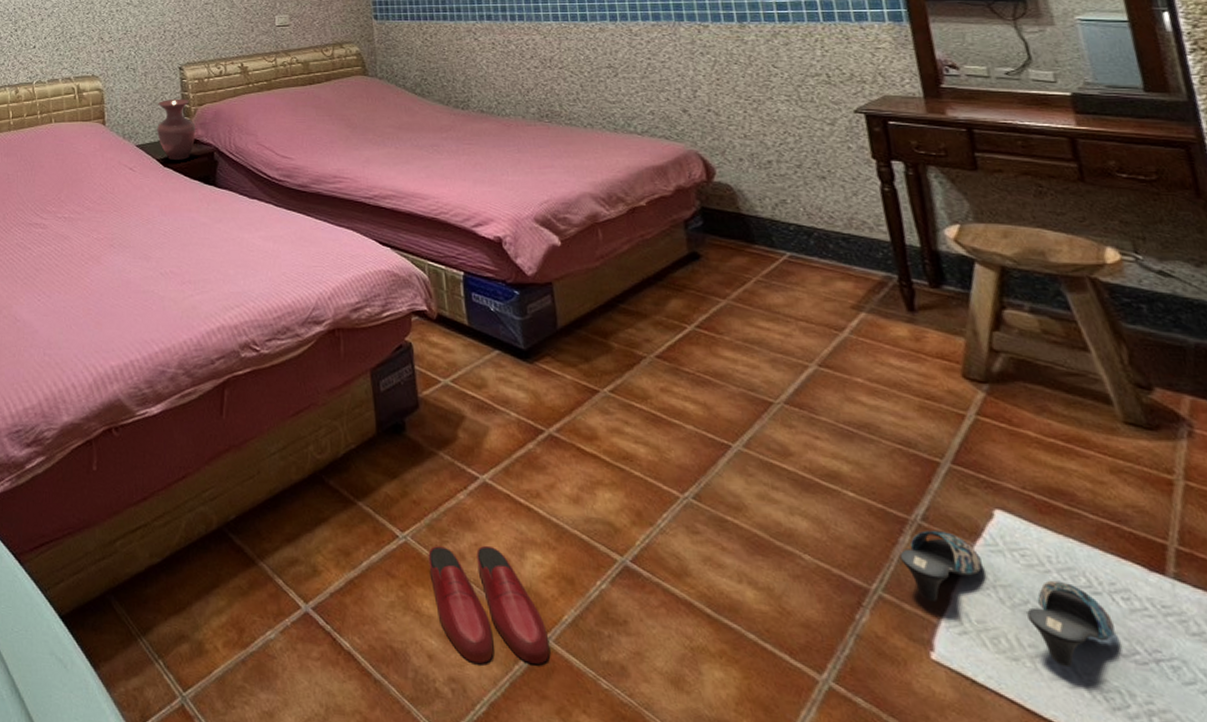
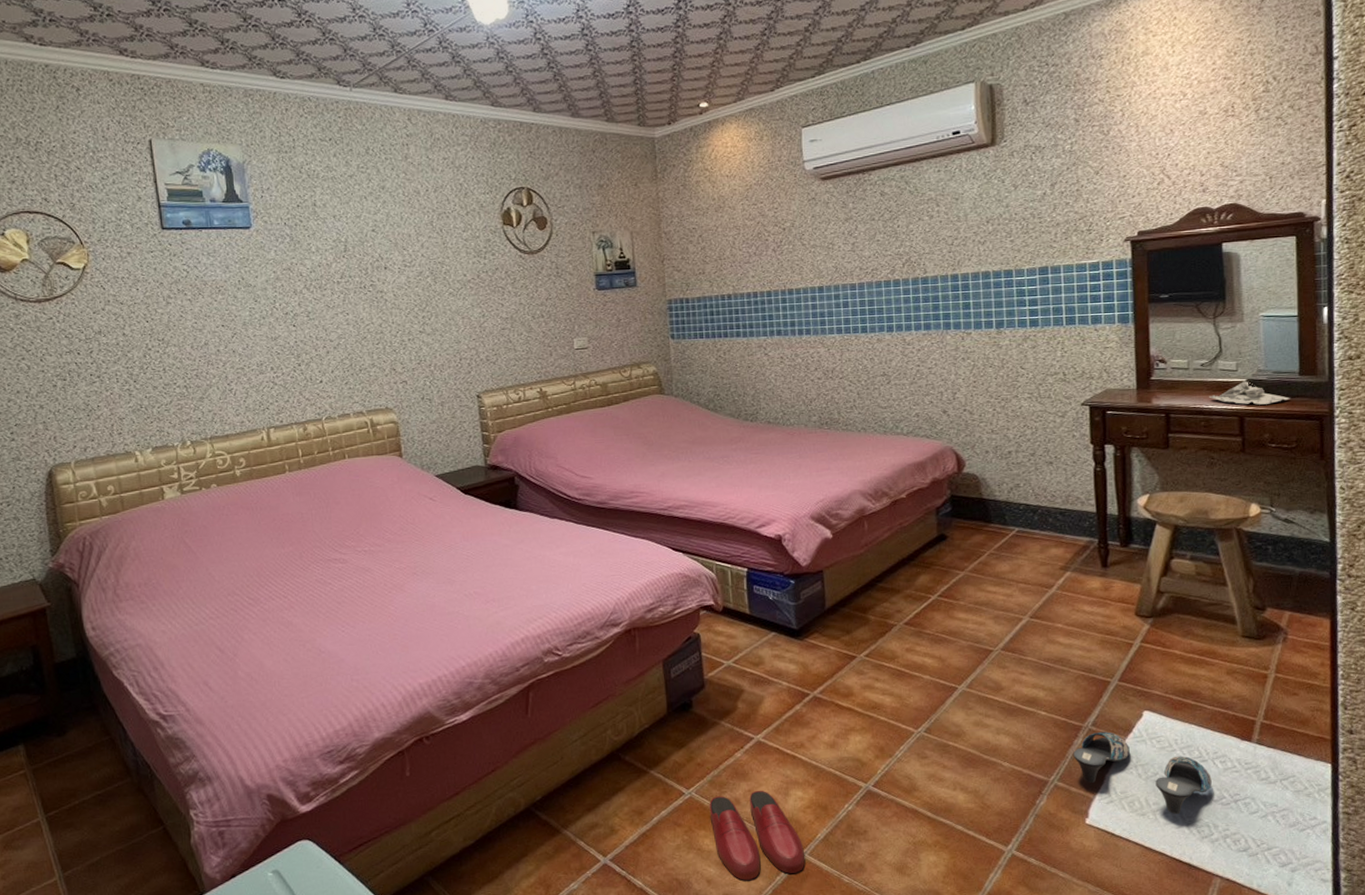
vase: present [157,98,196,161] -> none [456,426,496,488]
tissue: none [1023,96,1137,124] -> present [1209,381,1290,405]

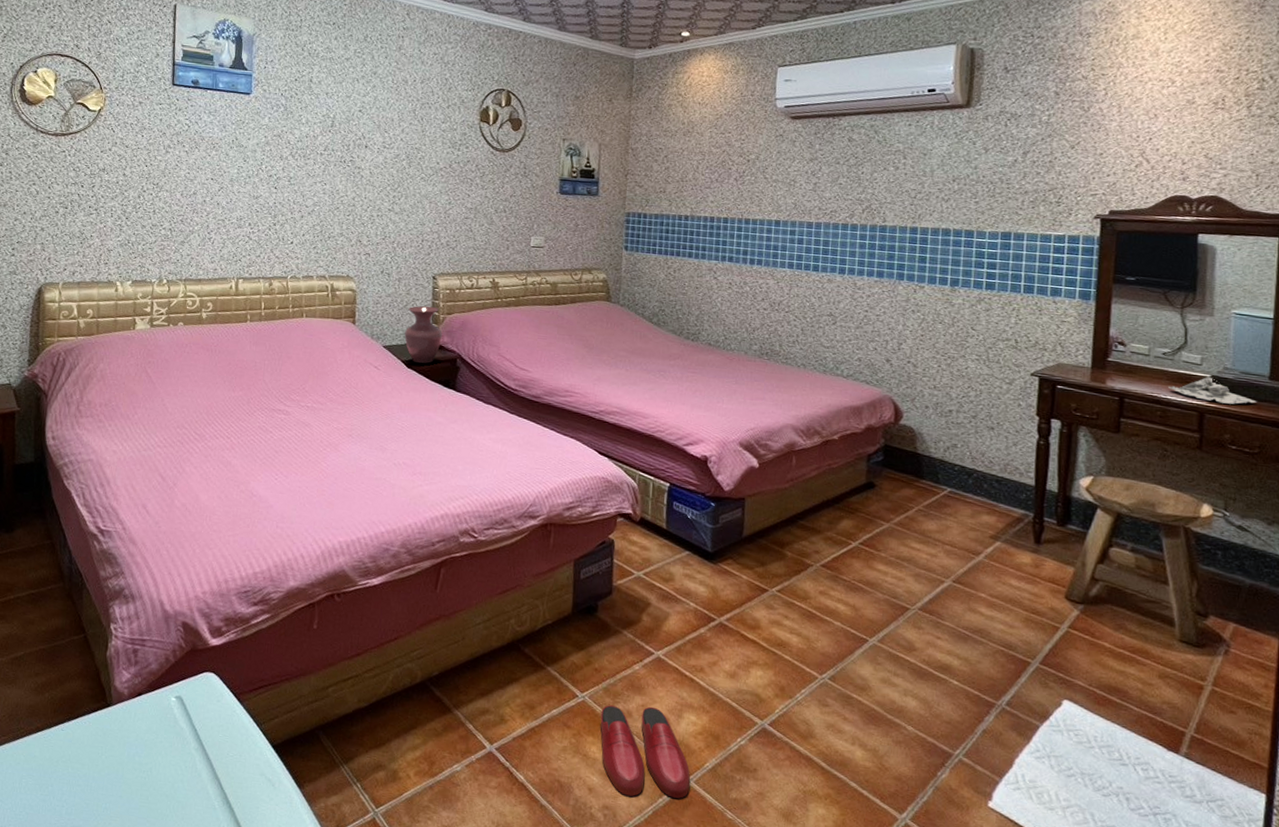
vase: none [456,426,496,488] -> present [404,305,442,364]
slippers: present [1073,732,1212,815] -> none [982,713,1131,817]

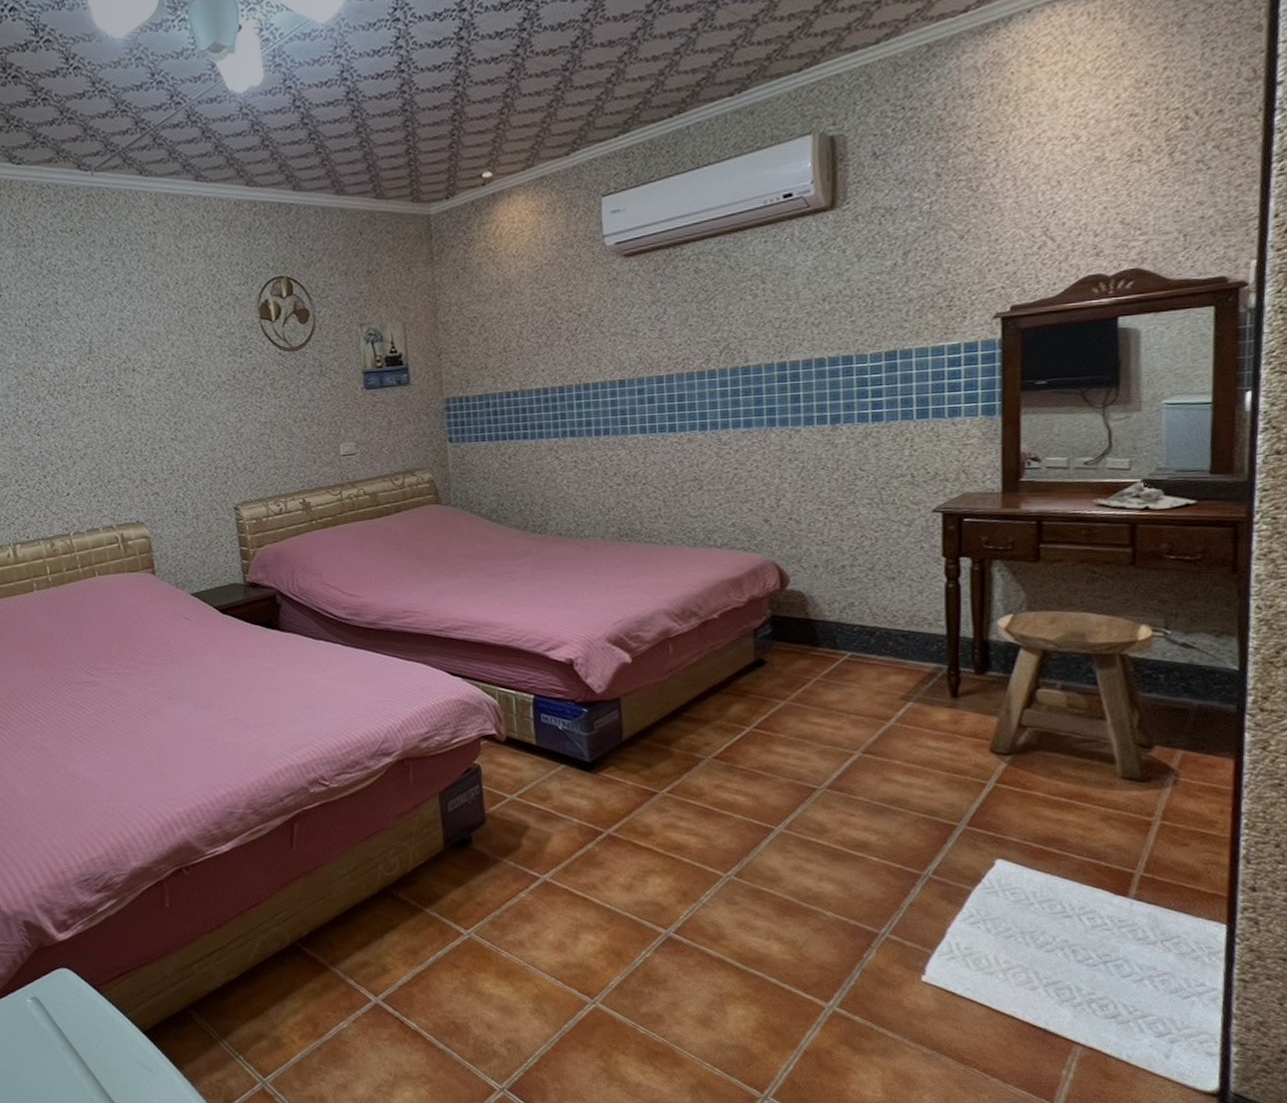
vase: present [404,305,442,364] -> none [212,541,256,607]
slippers: present [600,705,690,799] -> none [490,933,595,1027]

